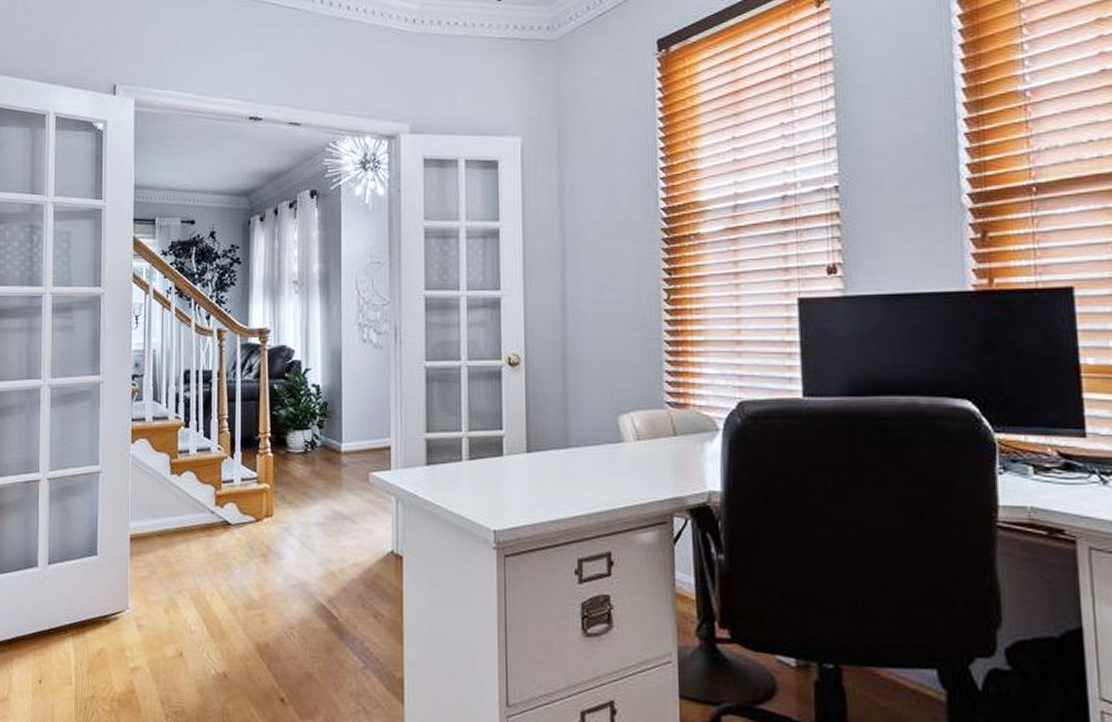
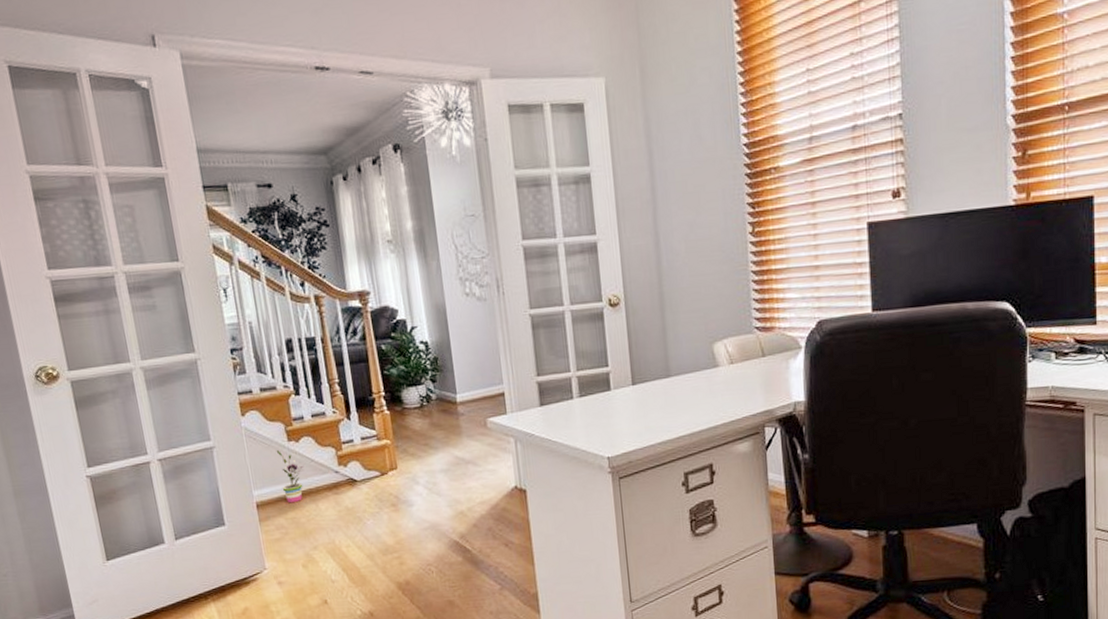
potted plant: none [157,483,182,540] -> present [276,451,304,503]

